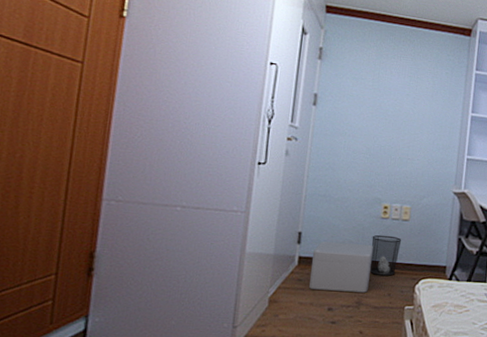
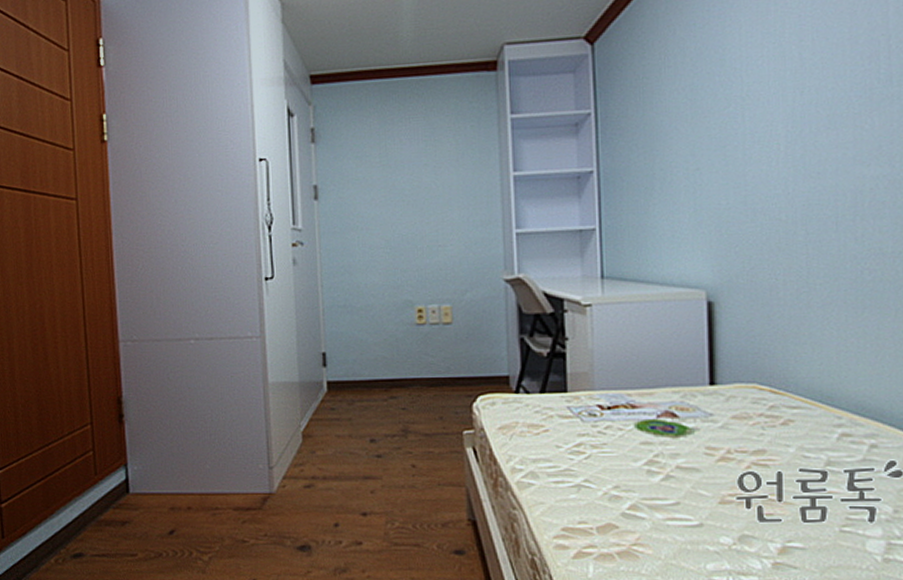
storage box: present [309,241,373,293] -> none [342,359,414,418]
waste bin: present [370,234,402,277] -> none [409,345,447,396]

